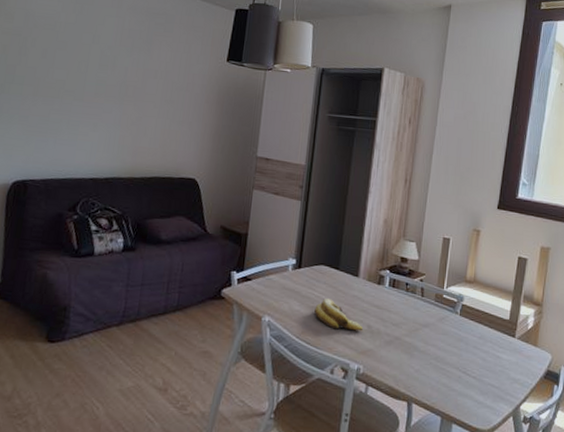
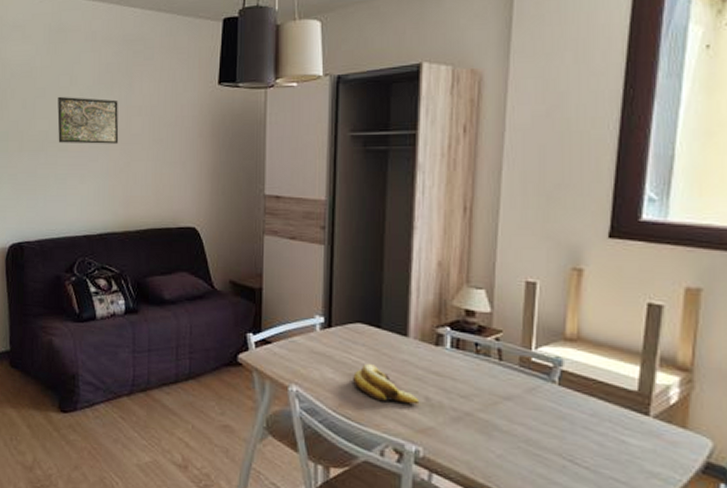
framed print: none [74,51,137,100] -> present [57,96,119,144]

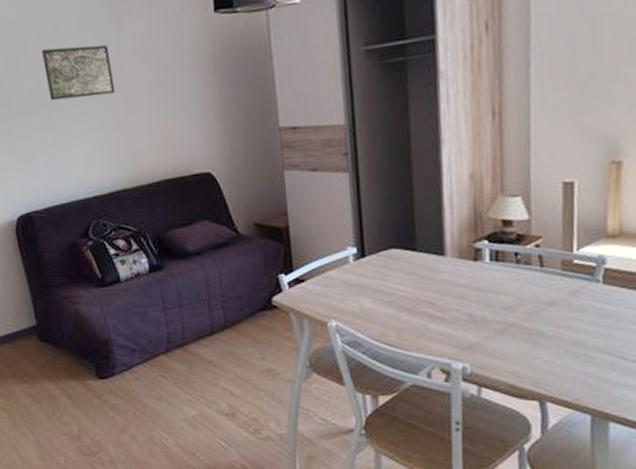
banana: present [353,364,420,405] -> none [392,289,463,325]

